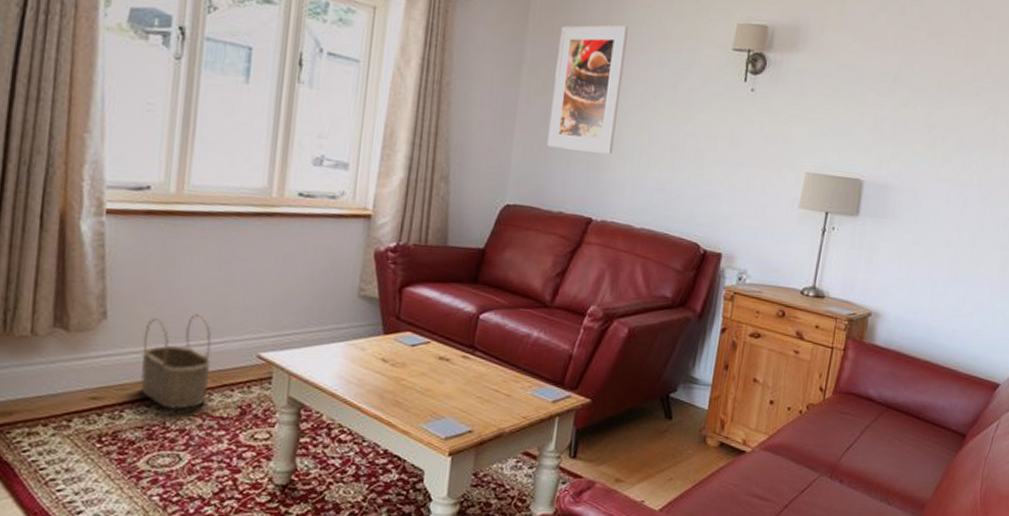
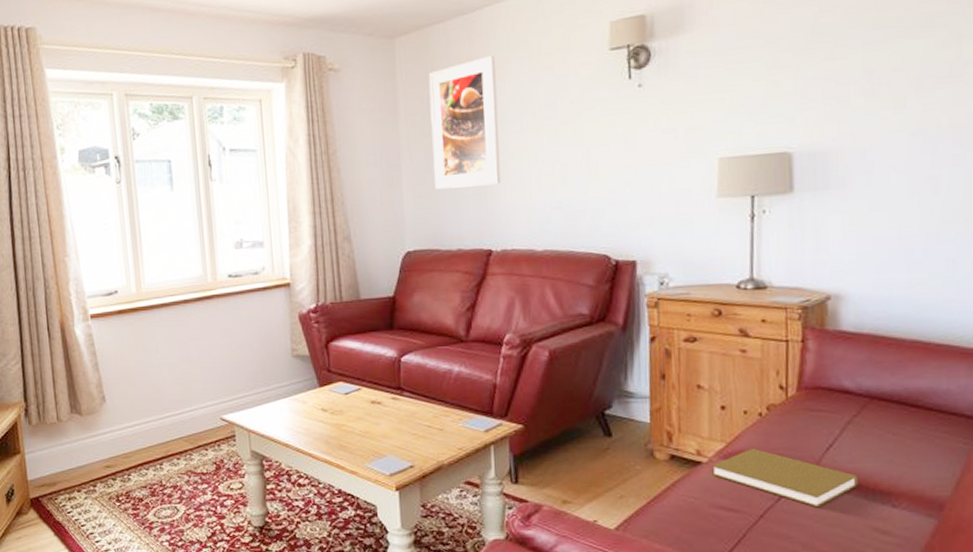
wicker basket: present [140,313,212,409] -> none [134,389,189,470]
book: none [752,442,867,501] -> present [712,447,858,508]

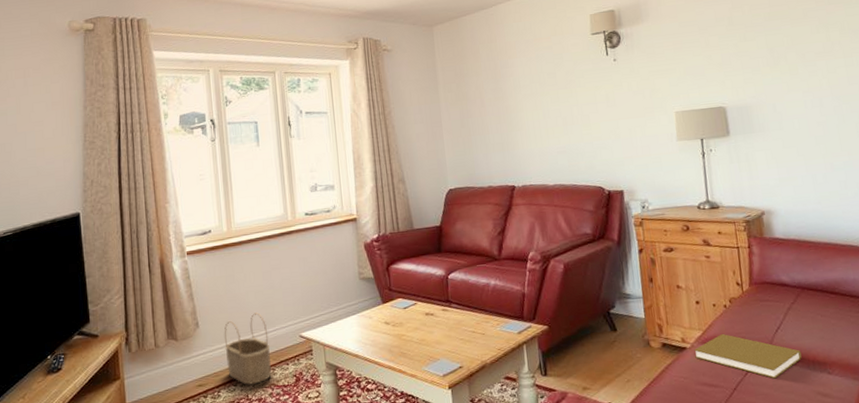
wicker basket: none [134,389,189,470] -> present [224,312,272,385]
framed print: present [428,54,501,190] -> none [459,38,518,140]

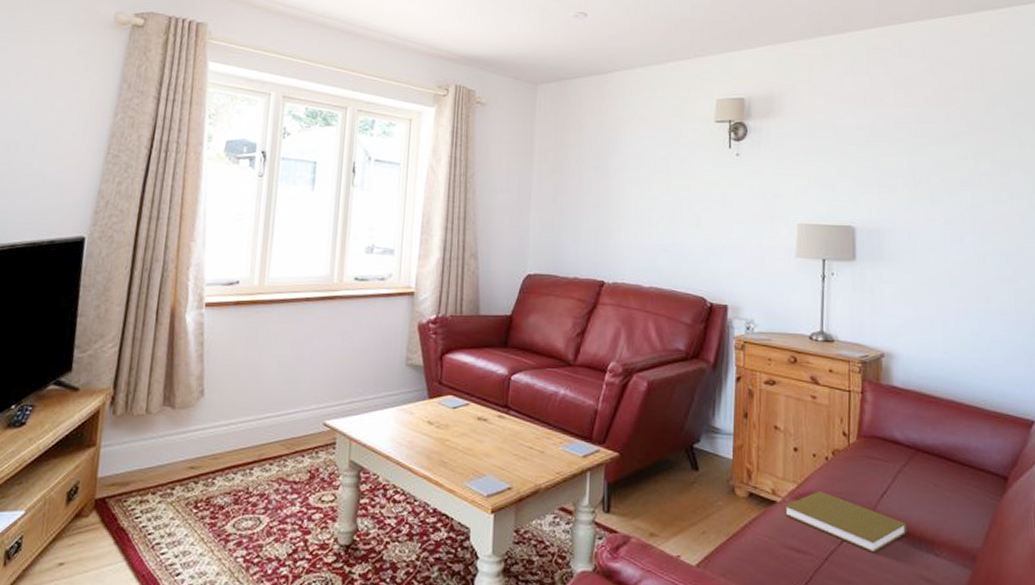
wicker basket: present [224,312,272,385] -> none [229,388,286,475]

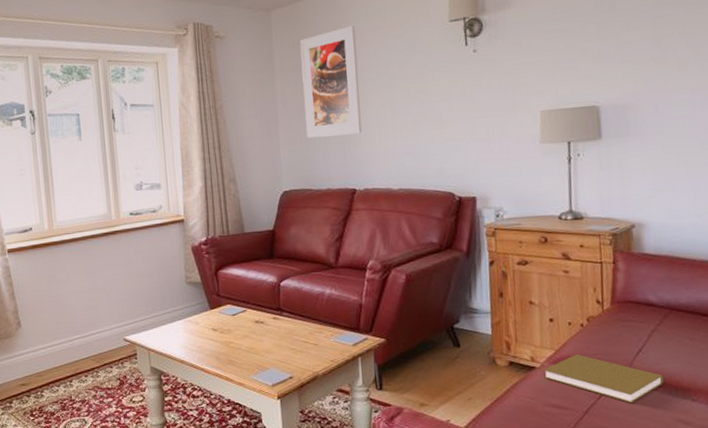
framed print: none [558,111,621,223] -> present [299,25,362,138]

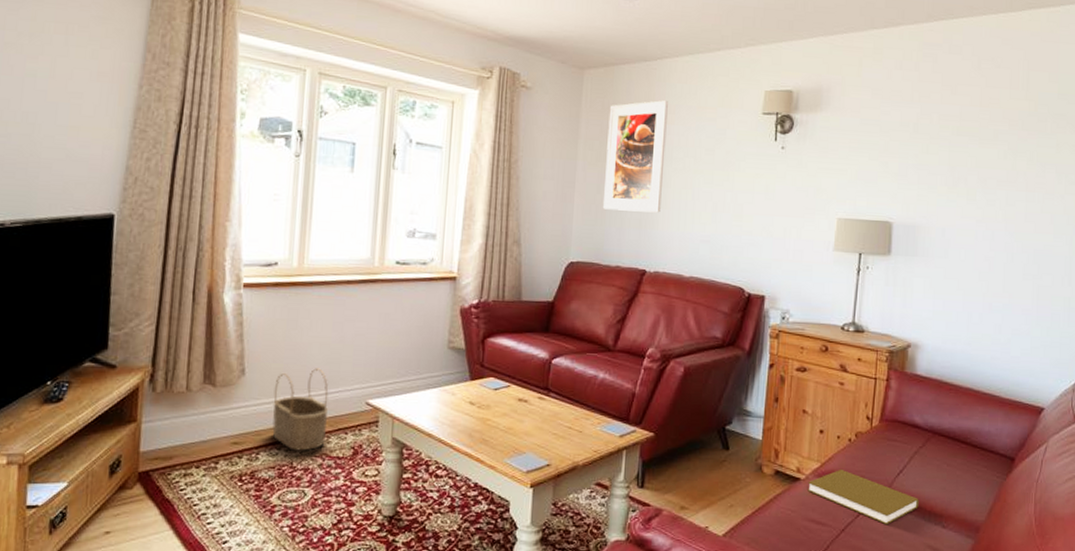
wicker basket: none [46,314,95,386] -> present [272,368,329,451]

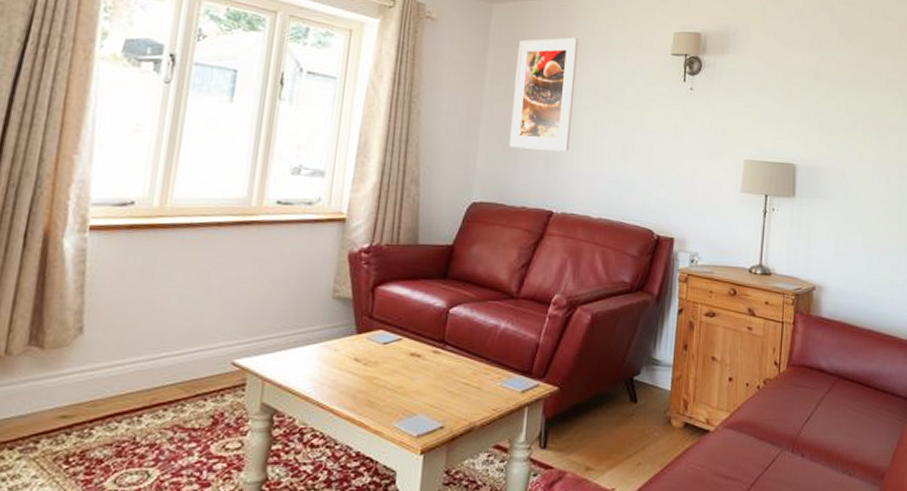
wicker basket: present [272,368,329,451] -> none [112,324,187,423]
book: present [808,469,919,525] -> none [717,418,826,477]

